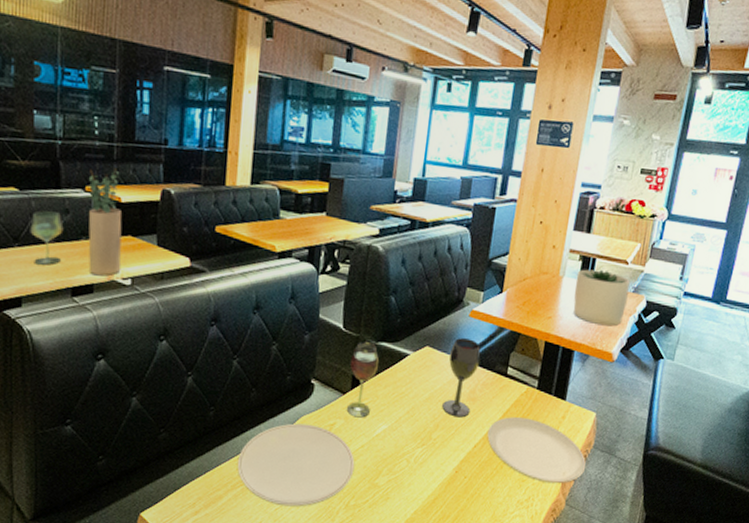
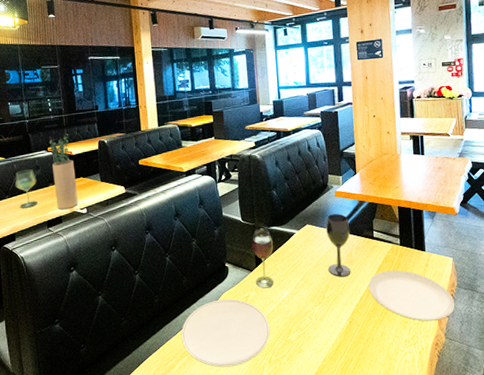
planter: present [573,269,630,326] -> none [411,143,456,187]

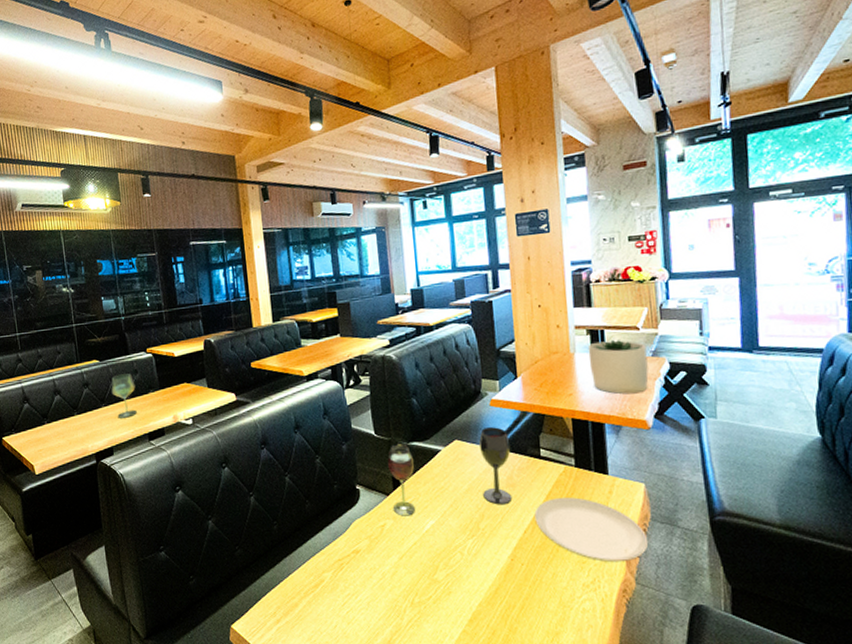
vase: present [49,132,79,210] -> none [148,330,183,420]
plate: present [181,299,270,368] -> none [305,527,412,609]
planter: none [411,143,456,187] -> present [588,339,649,394]

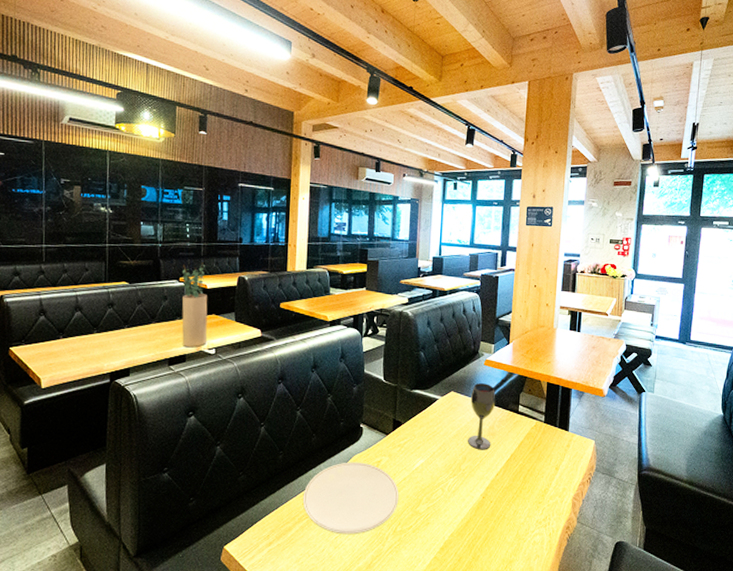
wine glass: present [111,373,137,418] -> none [137,299,163,341]
vase: none [148,330,183,420] -> present [181,262,208,348]
plate: none [305,527,412,609] -> present [302,462,399,535]
wineglass: present [388,444,415,516] -> none [391,390,414,454]
plate: present [534,497,649,563] -> none [507,448,591,504]
planter: present [588,339,649,394] -> none [567,321,611,367]

